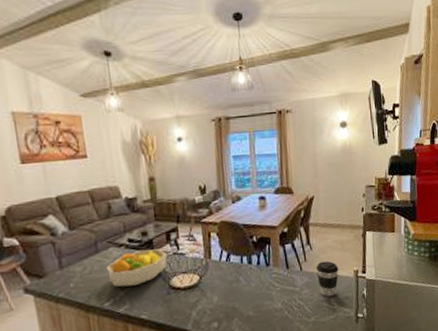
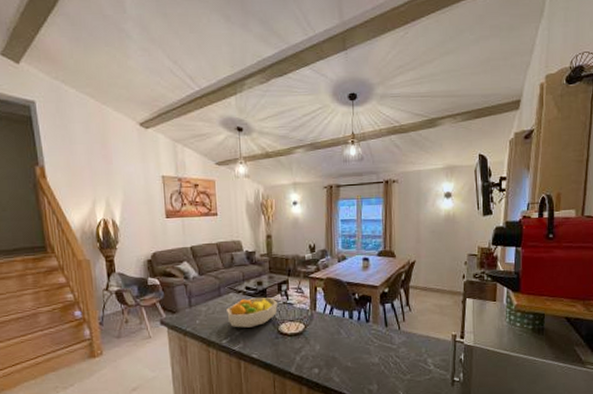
coffee cup: present [315,261,339,297] -> none [413,323,437,357]

